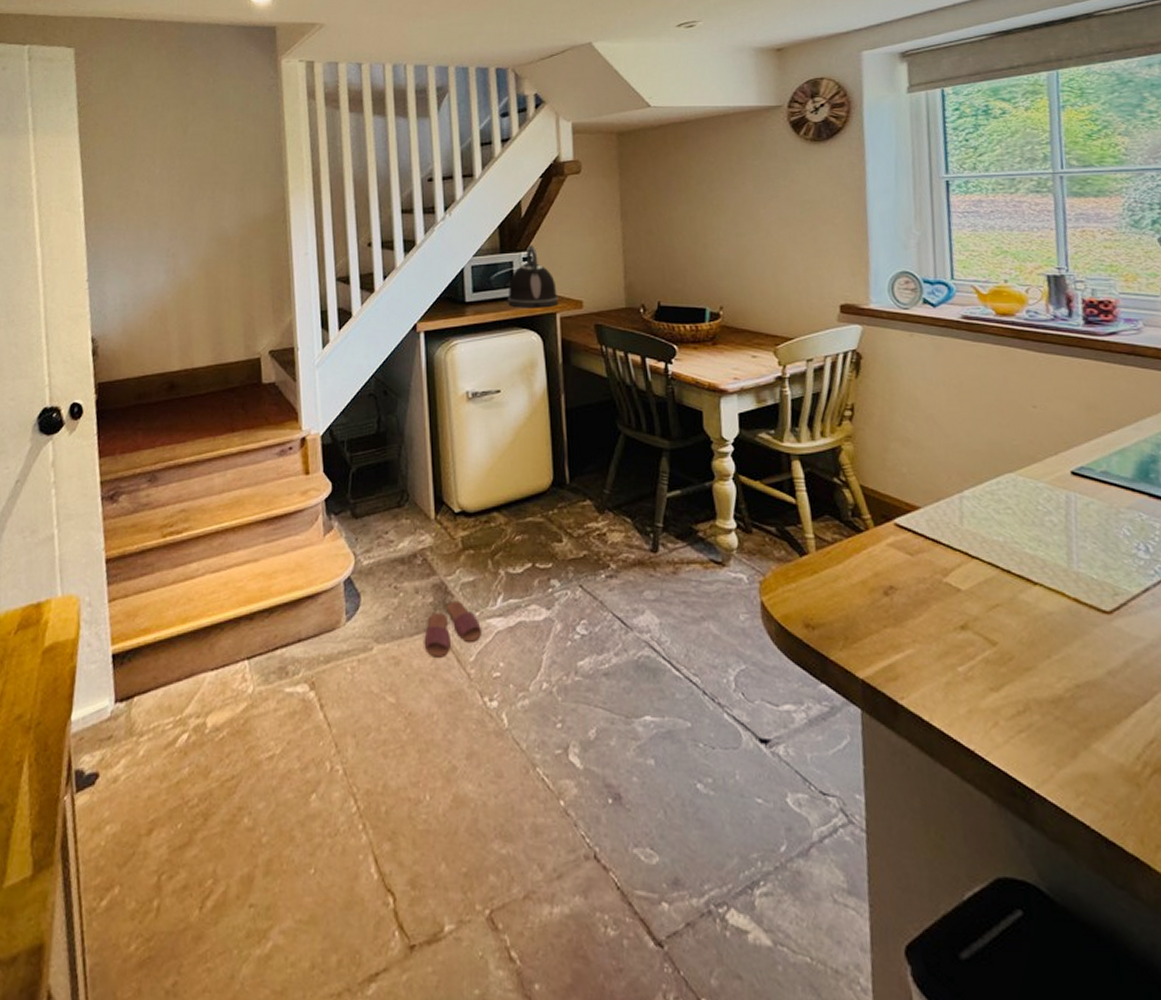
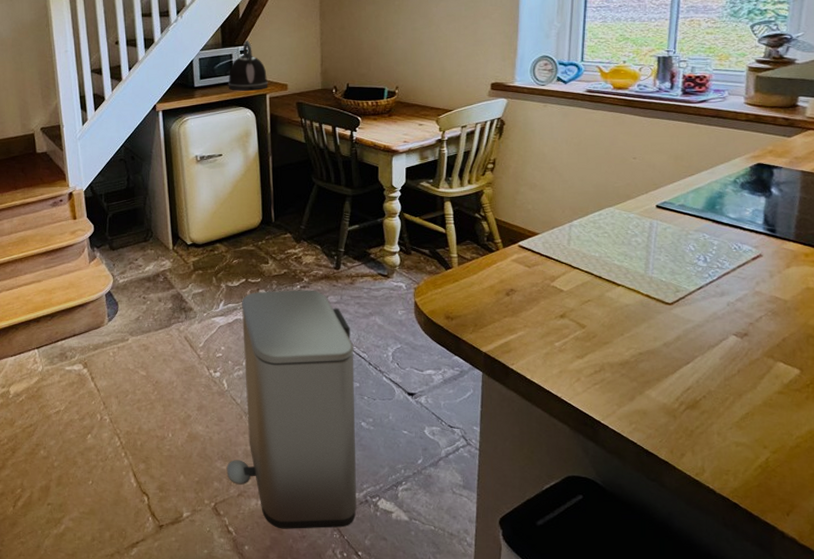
slippers: present [424,600,481,657] -> none [166,306,208,344]
pedal bin: none [507,580,696,957] -> present [226,289,357,529]

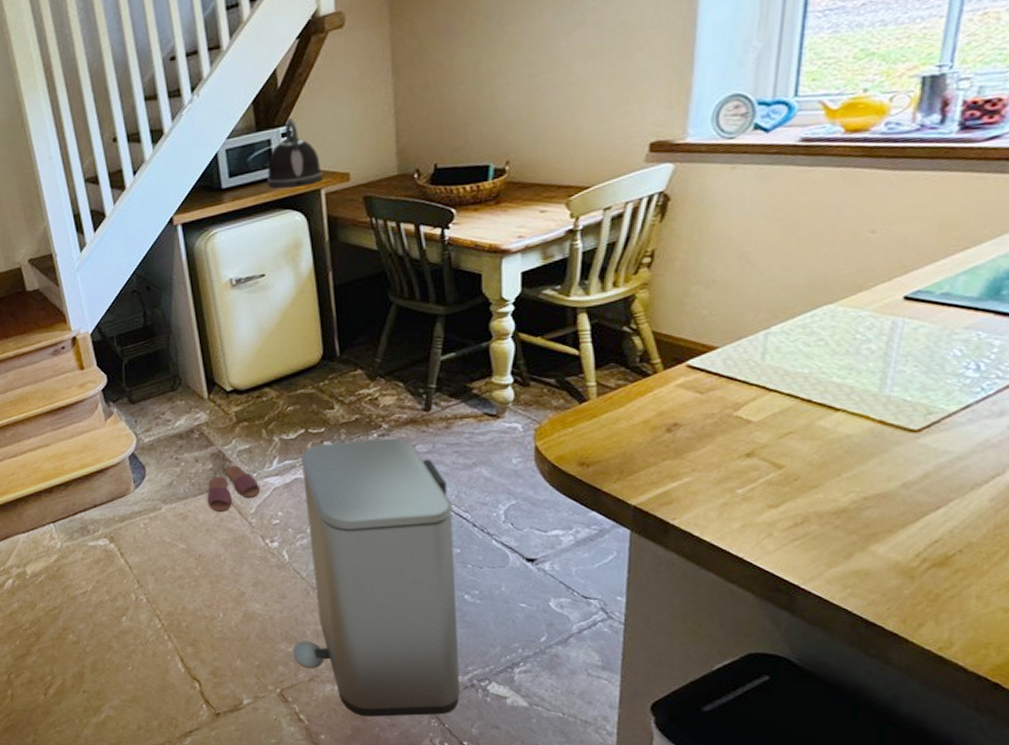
slippers: none [166,306,208,344] -> present [207,465,260,512]

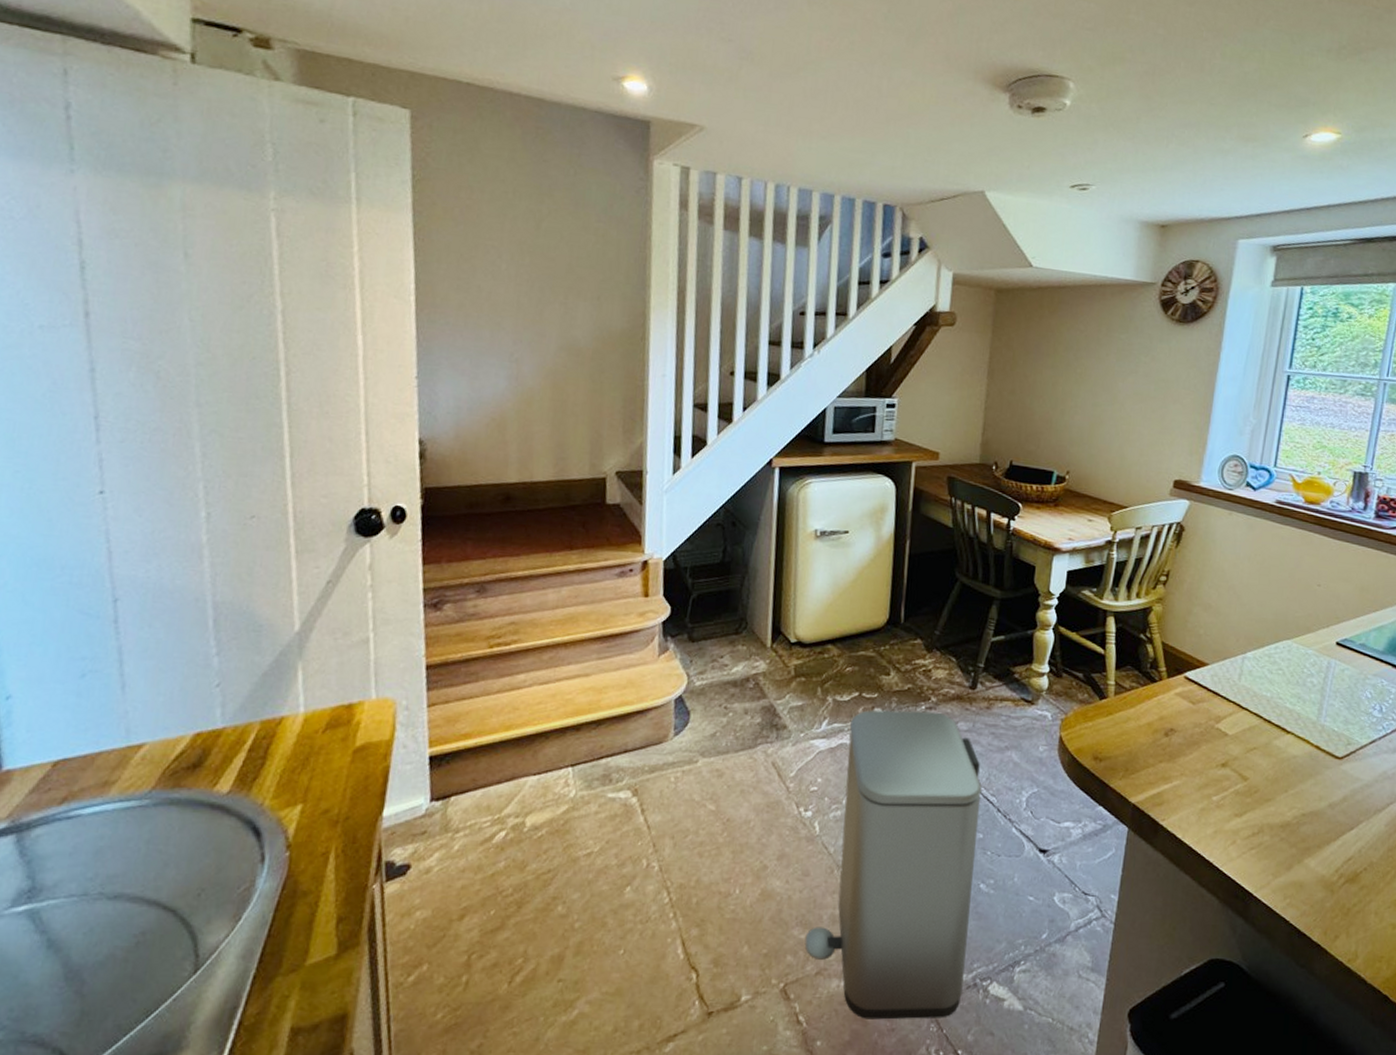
slippers: present [207,465,260,512] -> none [748,722,804,772]
kettle: present [267,118,323,188] -> none [866,392,917,456]

